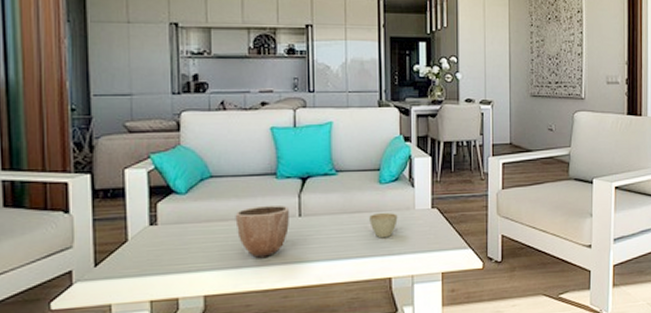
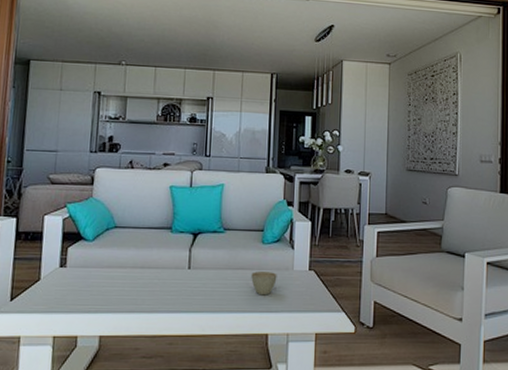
decorative bowl: present [235,206,289,258] -> none [132,257,180,305]

